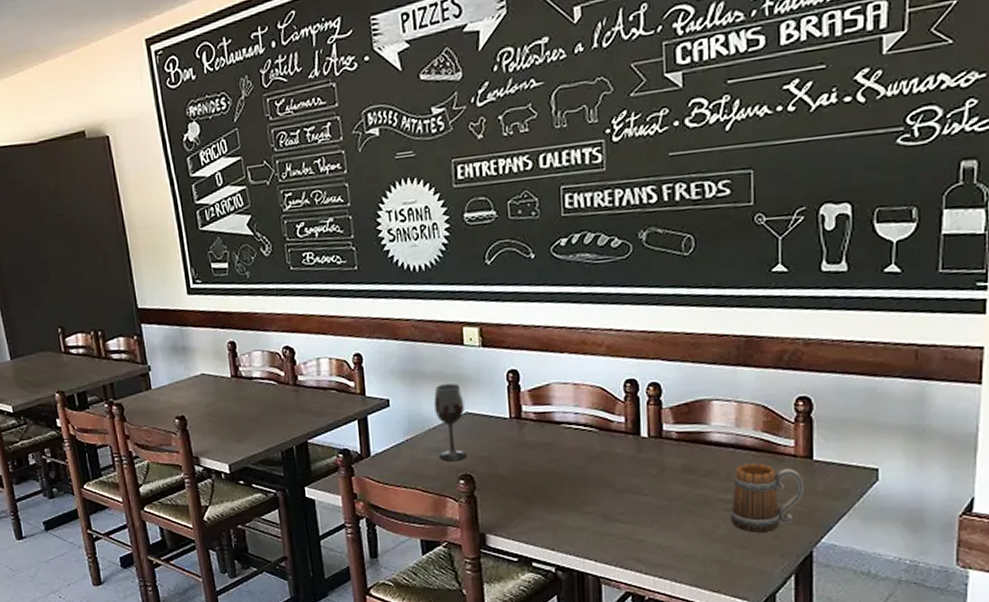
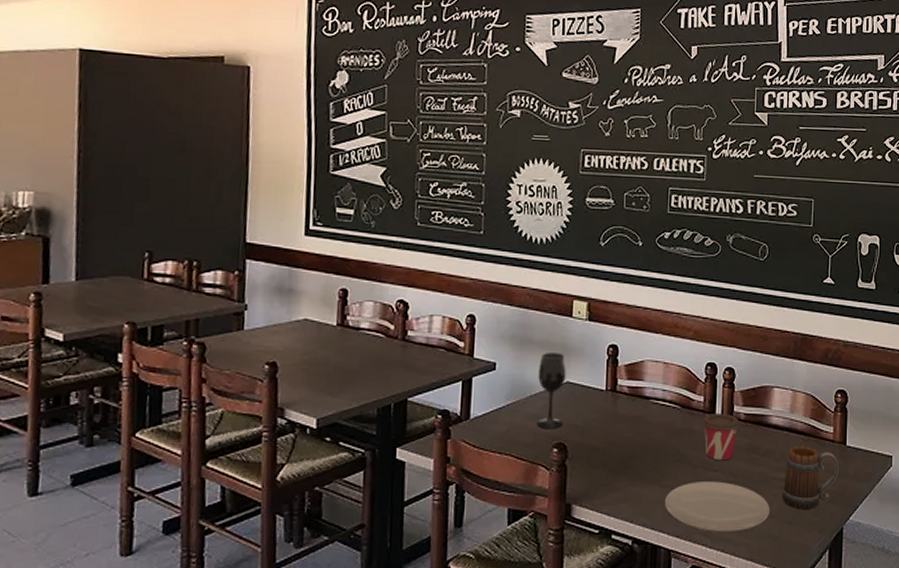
plate: none [587,505,717,559] -> present [664,481,771,533]
cup: none [625,433,672,484] -> present [702,414,740,461]

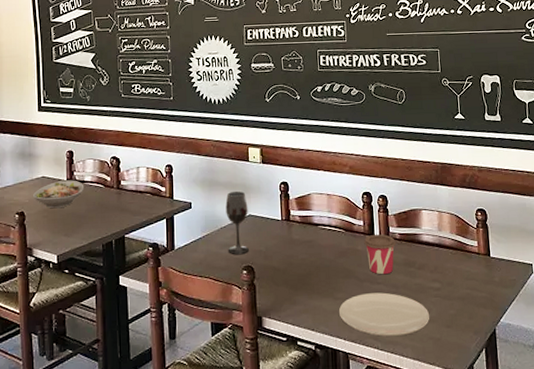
salad: none [290,325,360,361] -> present [33,180,84,209]
beer mug: present [781,445,838,509] -> none [438,258,486,314]

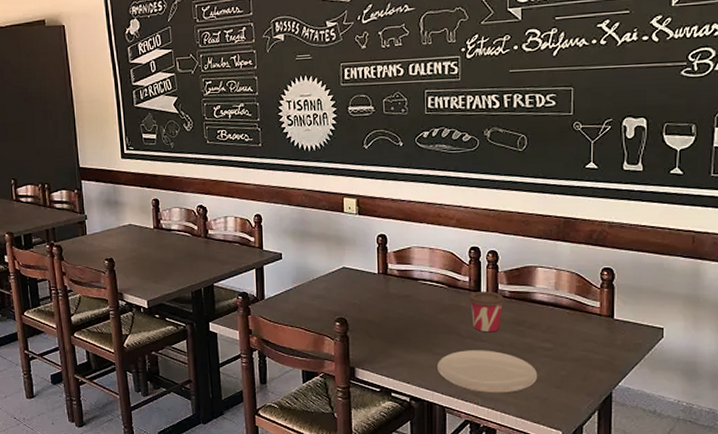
salad: present [33,180,84,209] -> none [121,228,172,256]
wine glass: present [225,190,249,254] -> none [318,242,342,306]

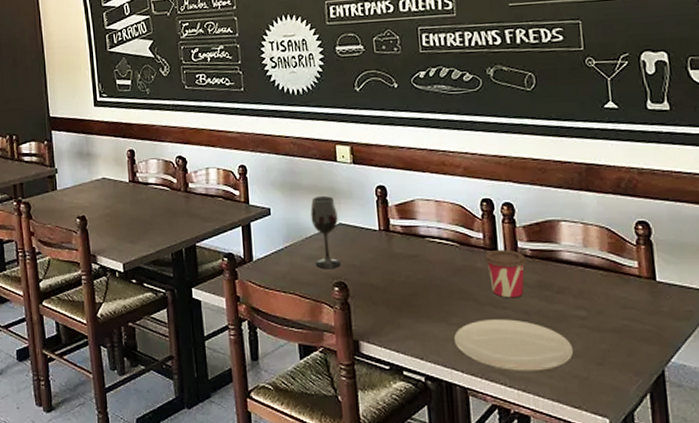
wine glass: none [318,242,342,306] -> present [310,195,340,268]

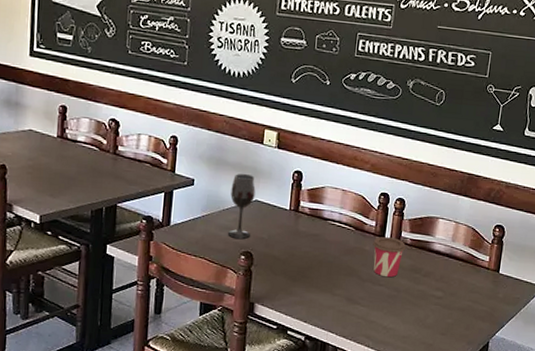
plate: present [453,319,574,373] -> none [334,293,427,338]

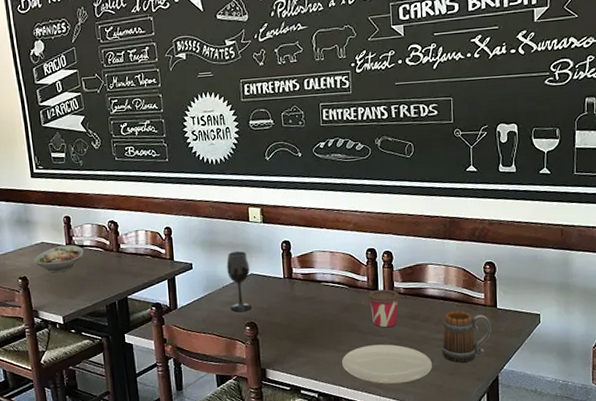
salad: none [17,136,77,167] -> present [34,244,84,273]
plate: none [334,293,427,338] -> present [341,344,433,385]
beer mug: none [438,270,491,324] -> present [441,311,491,363]

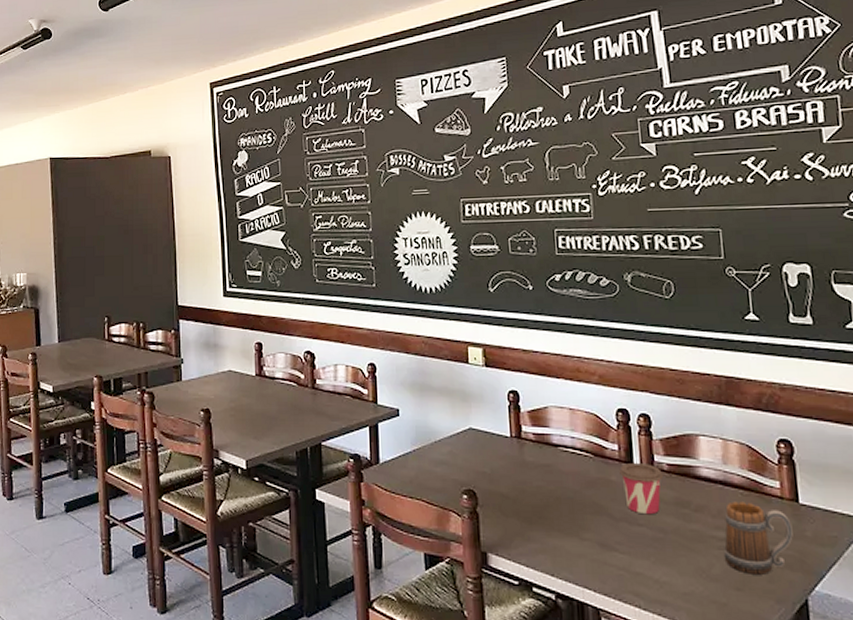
salad: present [34,244,84,273] -> none [219,376,275,407]
wine glass: present [226,250,251,312] -> none [440,398,470,474]
plate: present [341,344,433,385] -> none [586,536,712,595]

